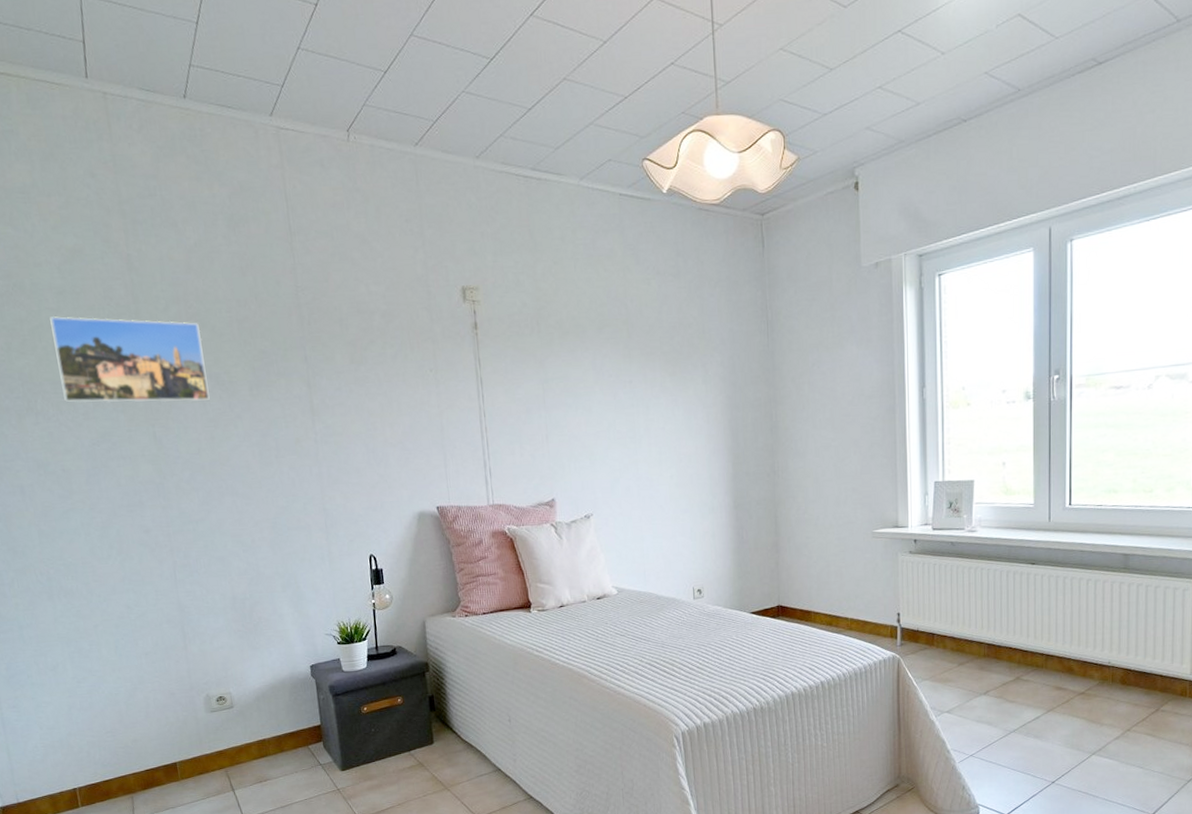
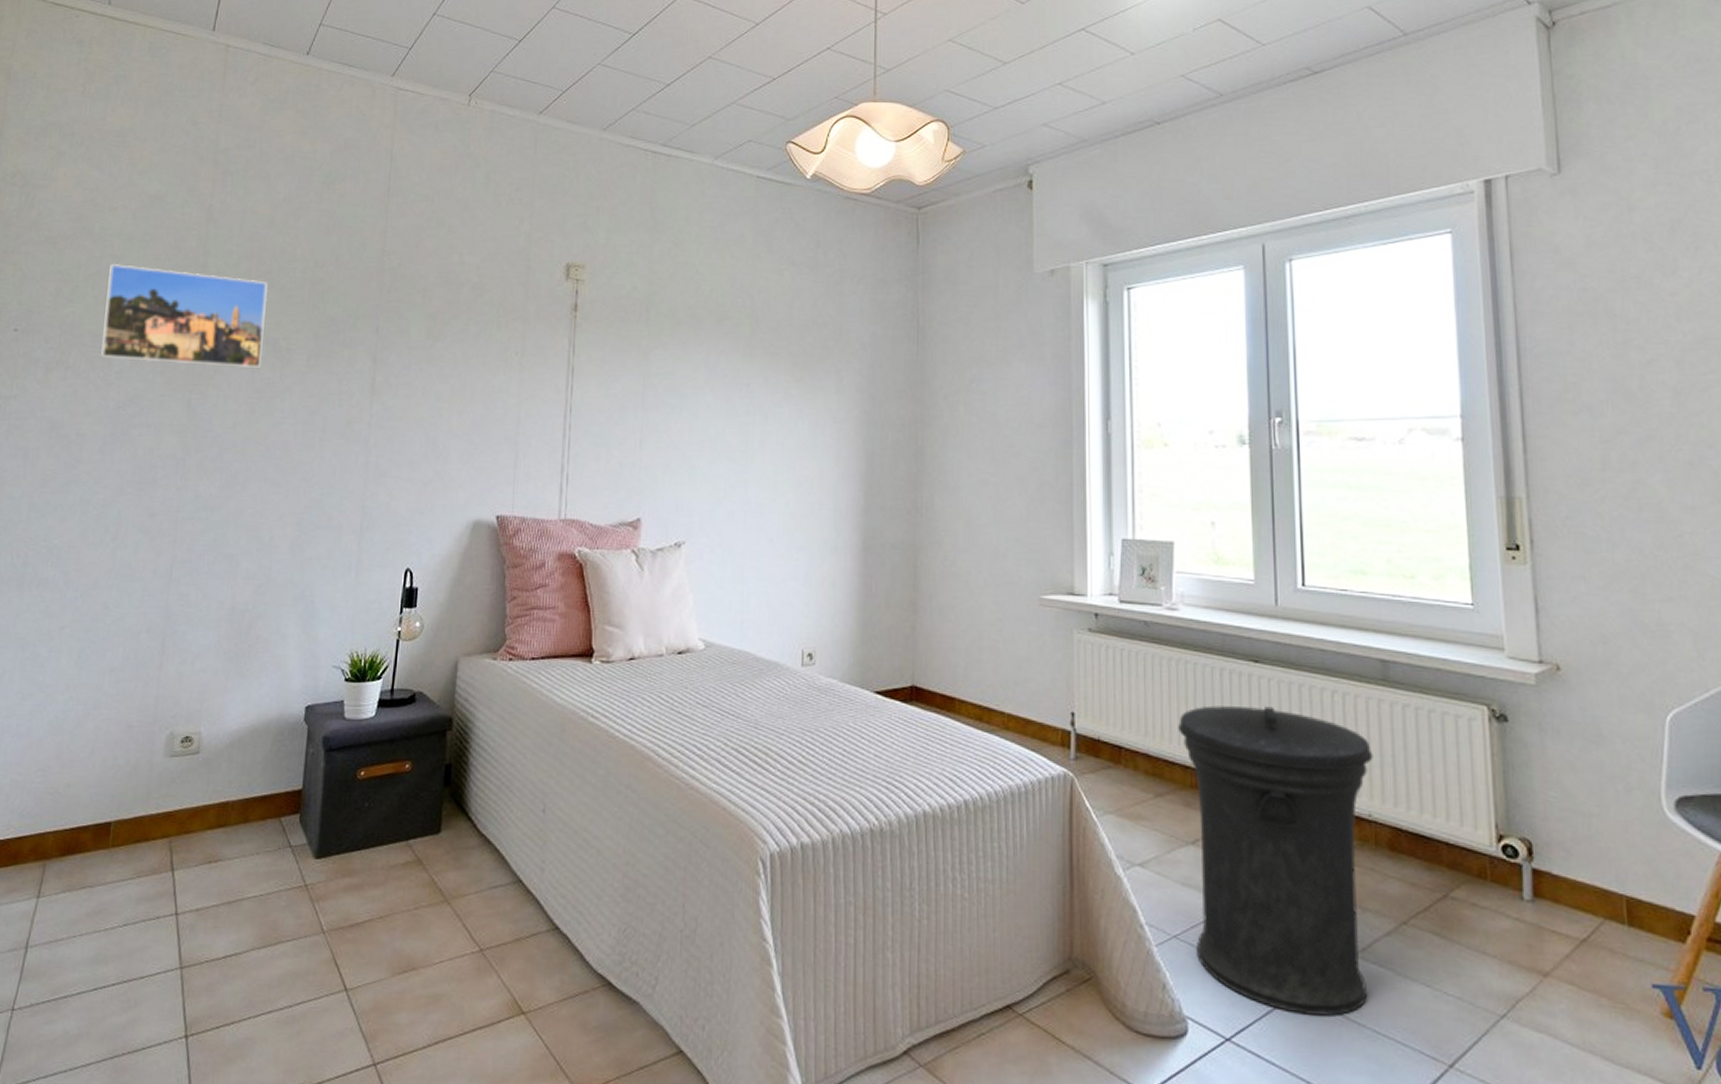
trash can: none [976,595,1114,794] -> present [1178,705,1373,1016]

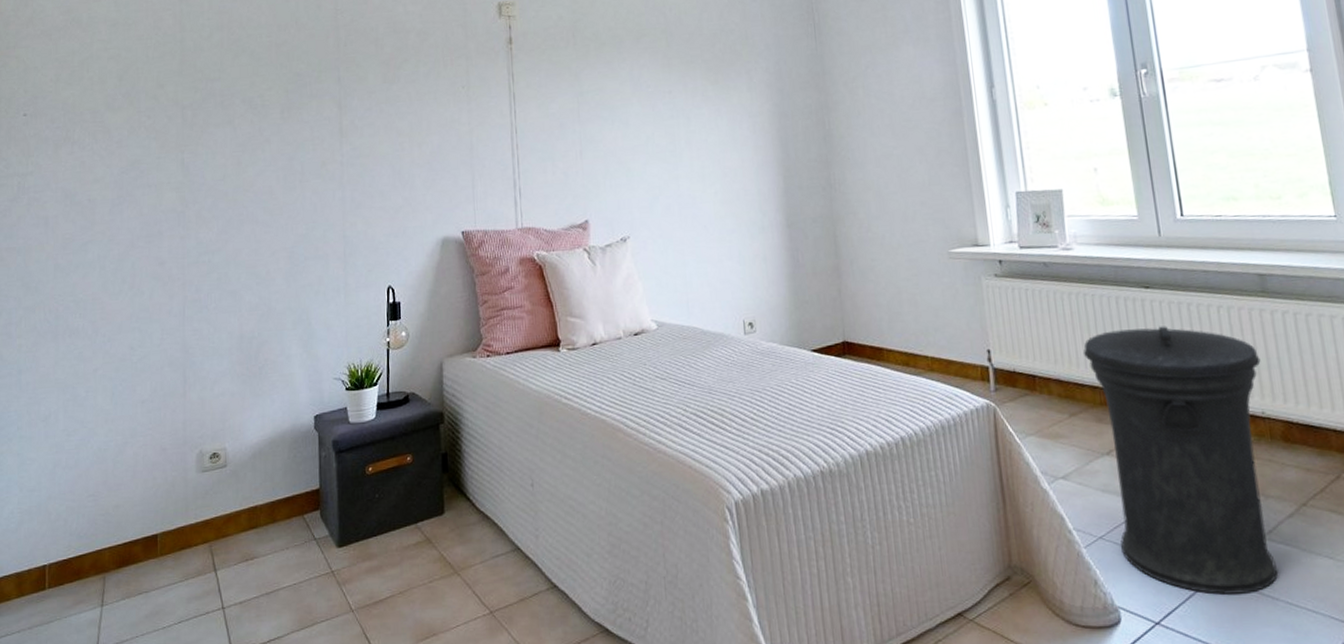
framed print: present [101,263,268,369] -> none [100,46,241,132]

